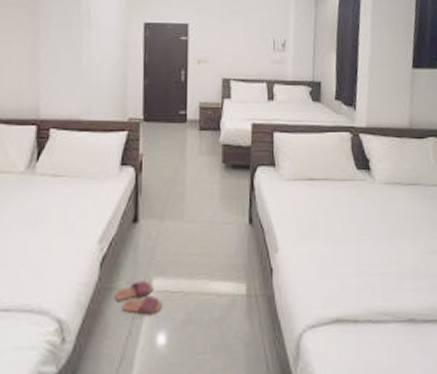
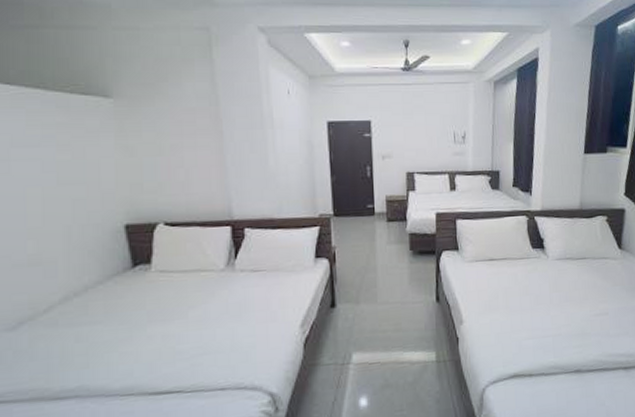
slippers: present [114,280,163,315] -> none [319,355,363,384]

